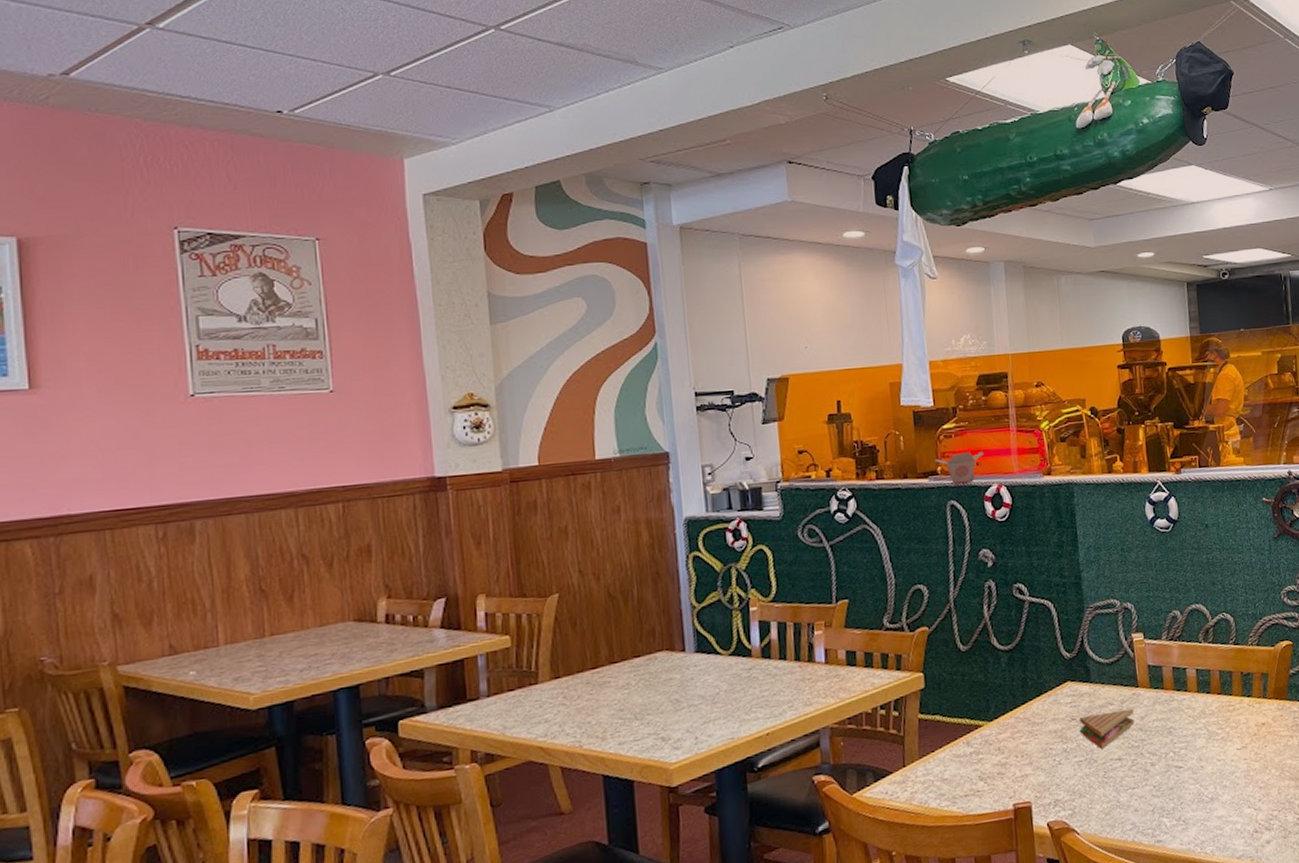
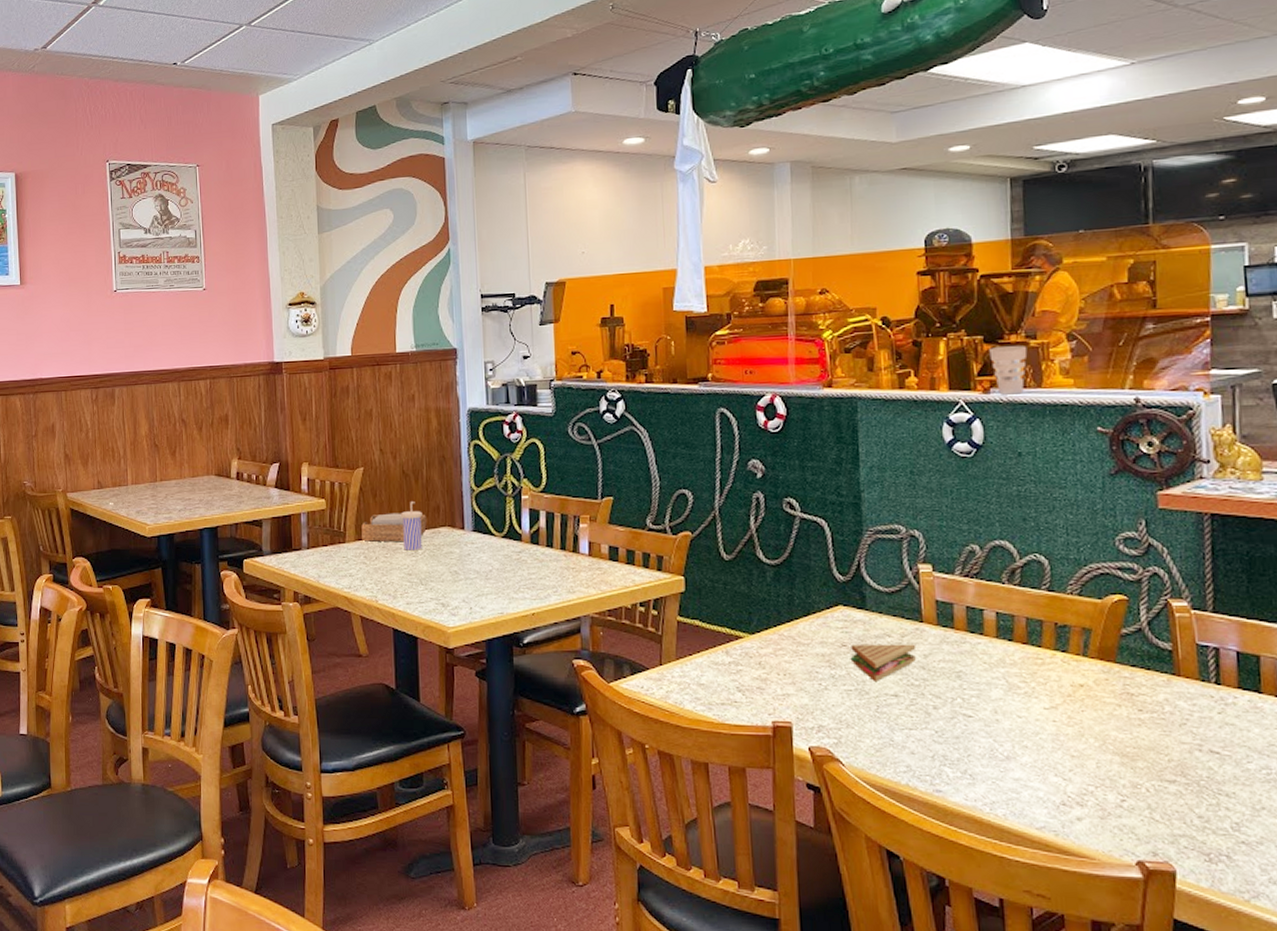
napkin holder: none [558,640,640,680] -> present [361,513,427,543]
beverage cup: none [608,626,636,684] -> present [401,500,422,550]
takeout container: present [935,451,984,485] -> none [706,359,758,392]
cup: none [1178,429,1208,475] -> present [989,345,1028,396]

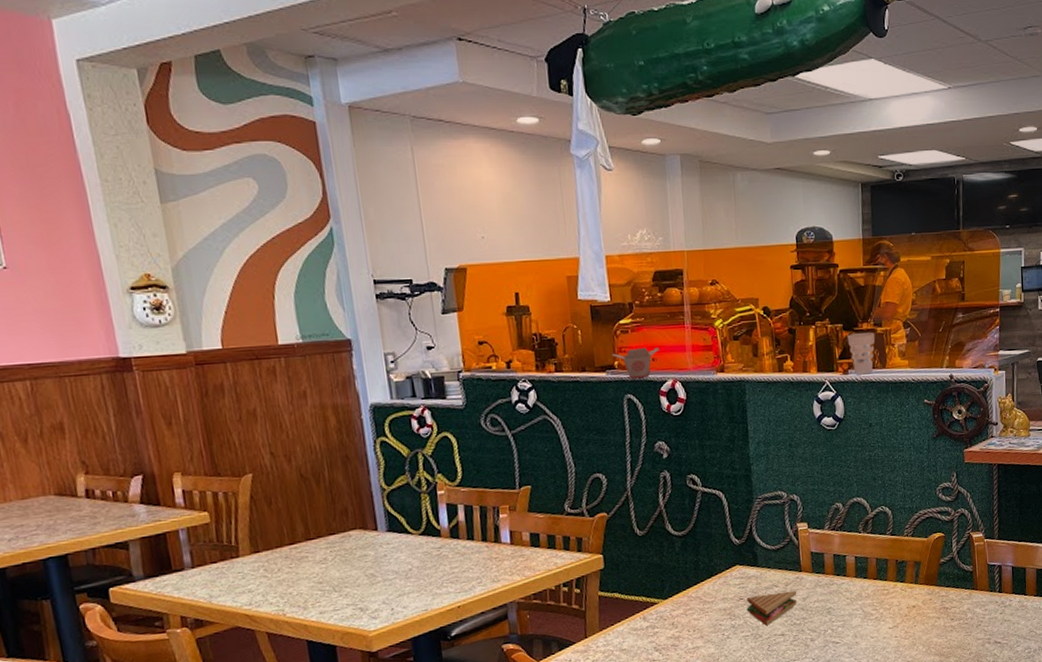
napkin holder: present [361,513,427,543] -> none [257,519,335,554]
beverage cup: present [401,500,422,550] -> none [303,505,332,559]
takeout container: none [706,359,758,392] -> present [612,347,659,379]

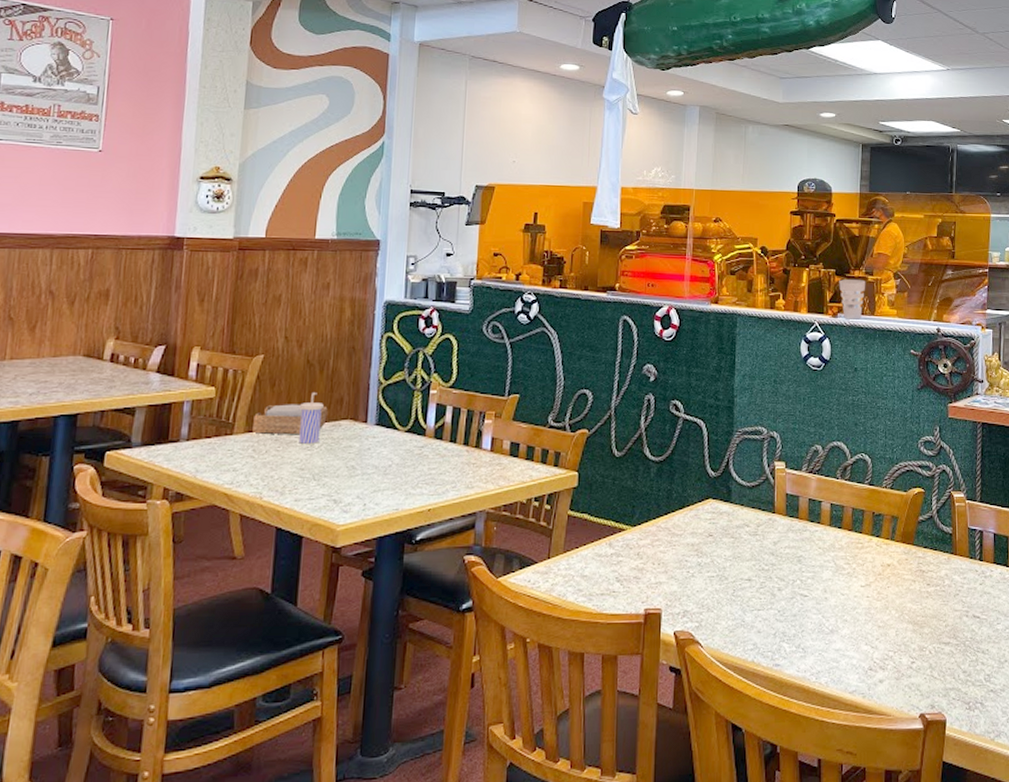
napkin holder: none [257,519,335,554] -> present [252,404,328,435]
beverage cup: none [303,505,332,559] -> present [299,391,324,444]
takeout container: present [612,347,659,379] -> none [615,273,659,302]
sandwich: present [746,590,797,625] -> none [715,533,768,567]

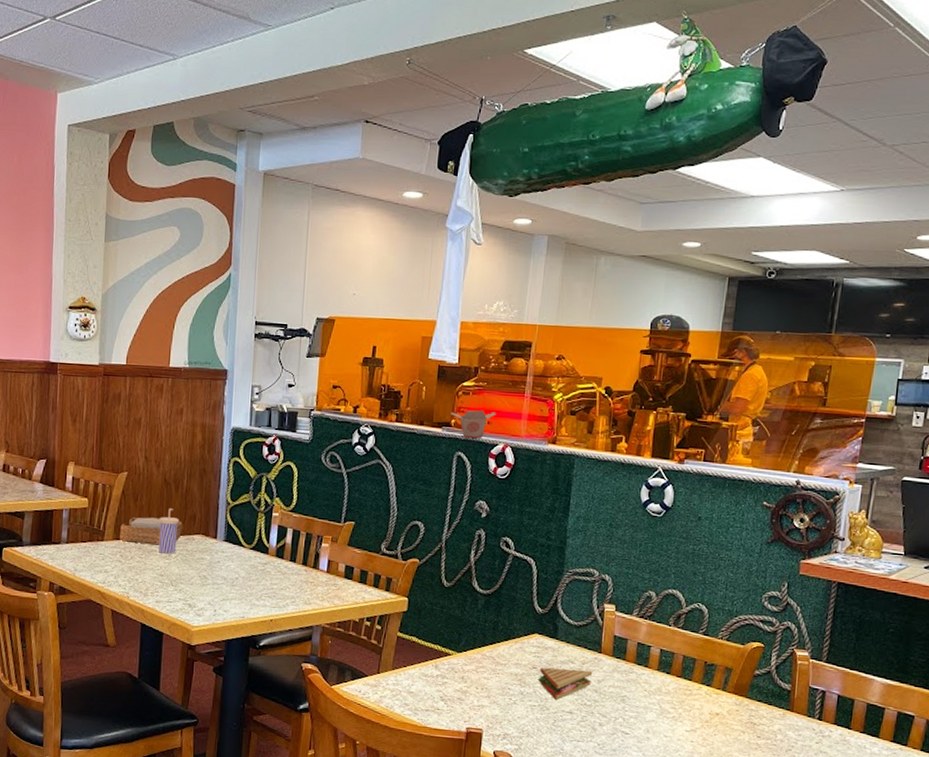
takeout container: none [615,273,659,302] -> present [450,410,496,439]
sandwich: none [715,533,768,567] -> present [538,668,593,700]
cup: present [839,279,866,321] -> none [688,424,720,468]

